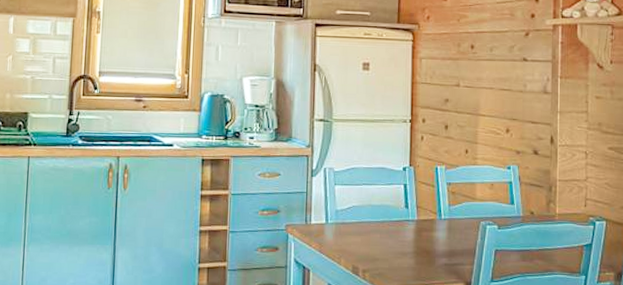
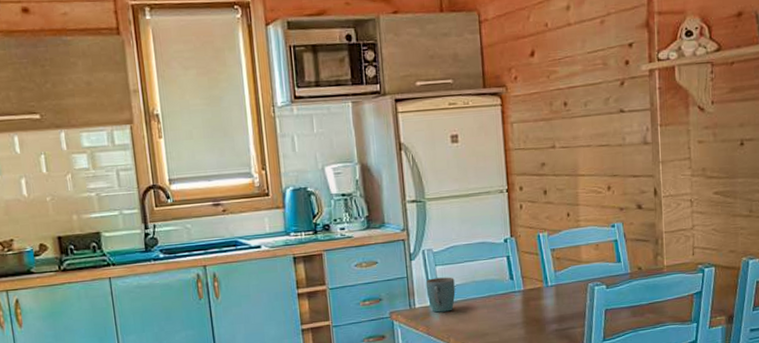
mug: none [323,196,352,232] -> present [425,277,456,313]

